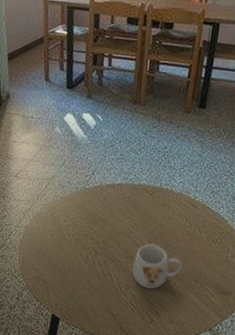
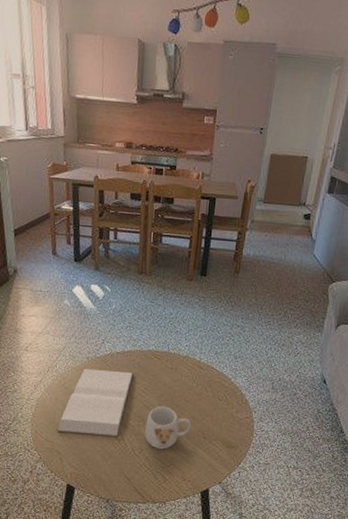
book: none [43,199,123,272] -> present [56,368,133,437]

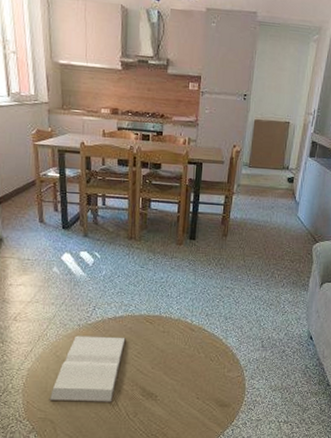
mug: present [145,406,192,450] -> none [139,369,185,412]

